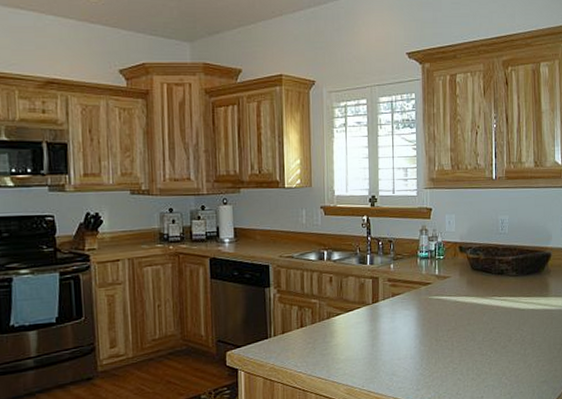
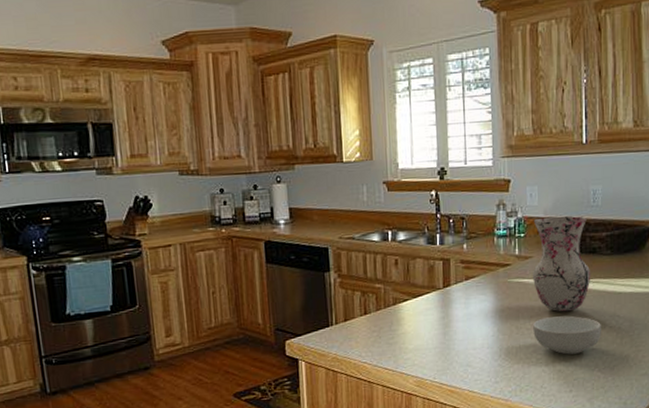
vase: none [450,241,500,326] -> present [533,215,591,312]
cereal bowl: none [450,329,508,364] -> present [533,315,601,355]

